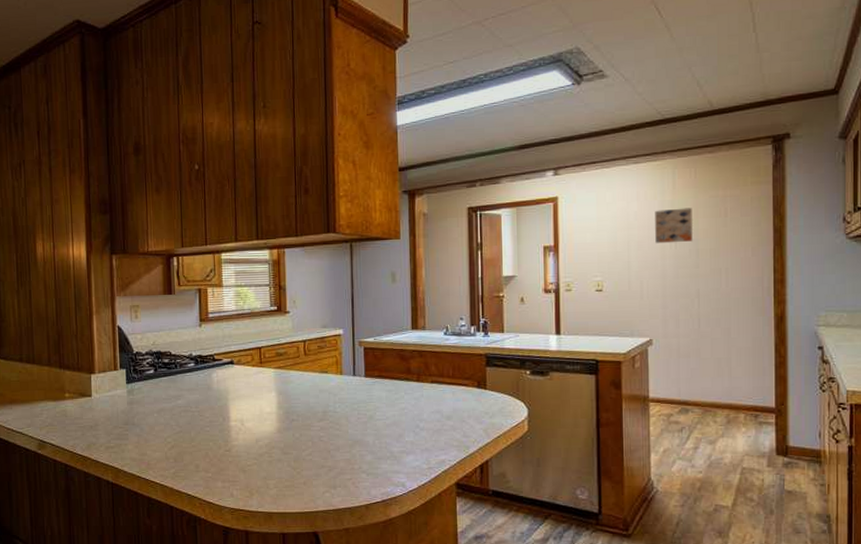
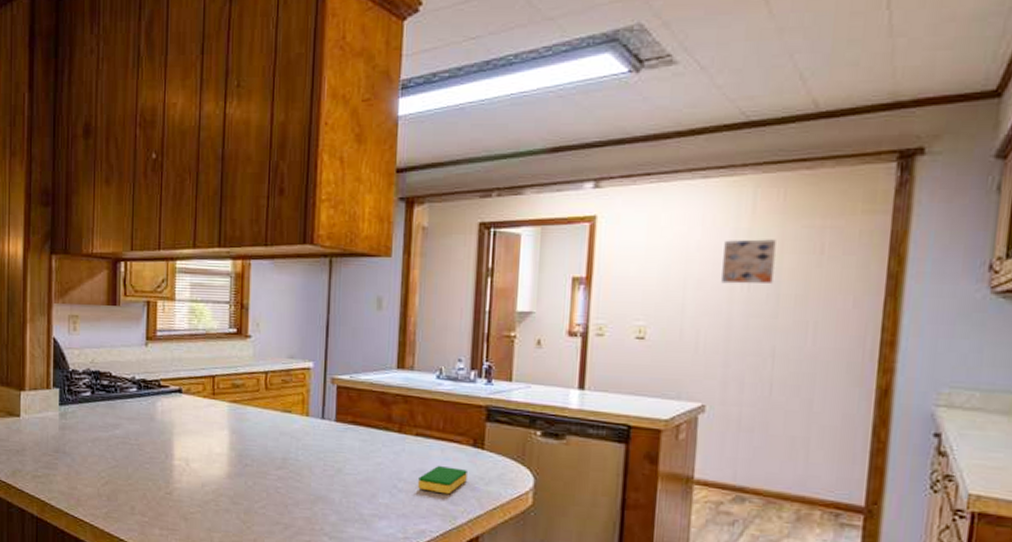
dish sponge: none [436,405,475,429] -> present [418,465,467,495]

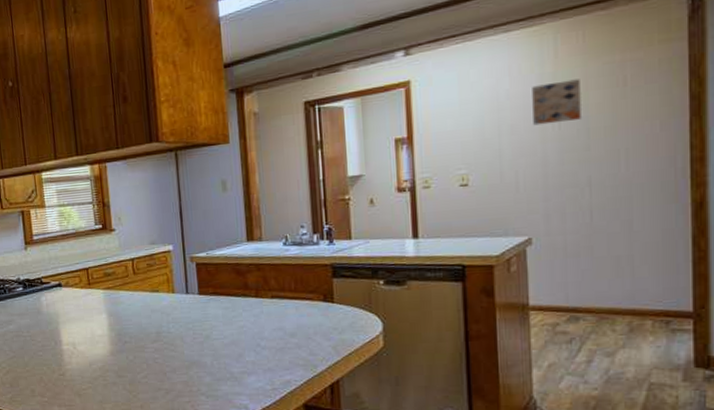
dish sponge: present [418,465,467,495] -> none [278,321,322,347]

